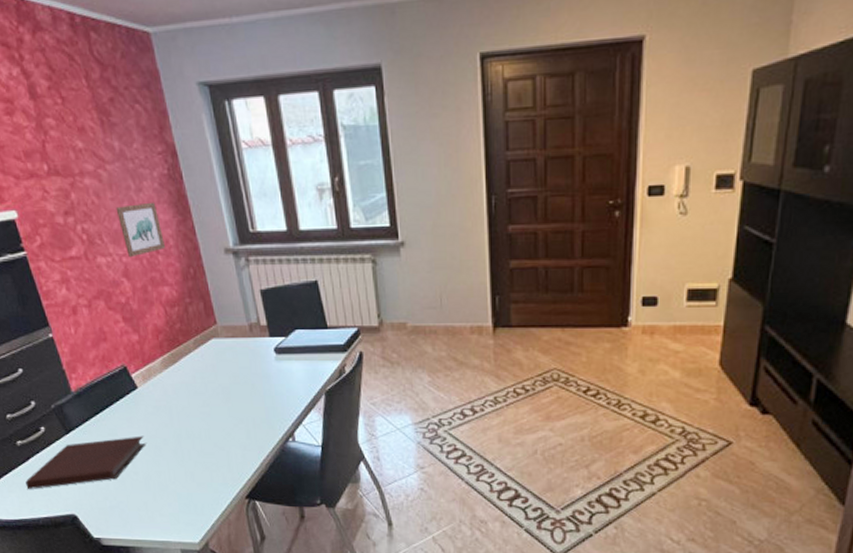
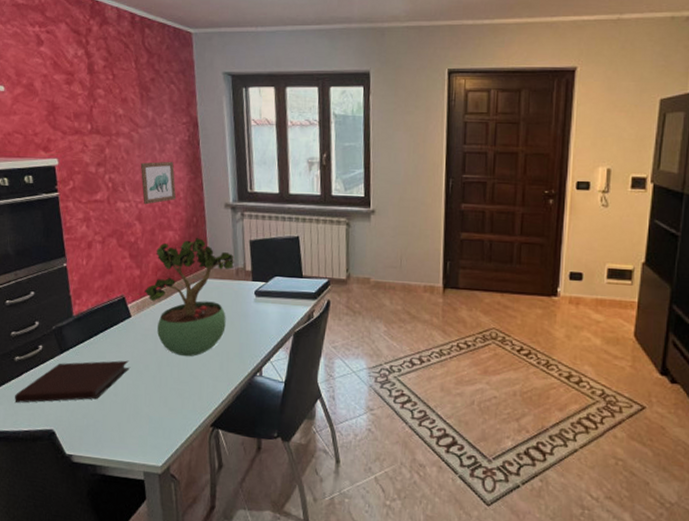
potted plant: none [147,291,247,427] -> present [144,237,234,357]

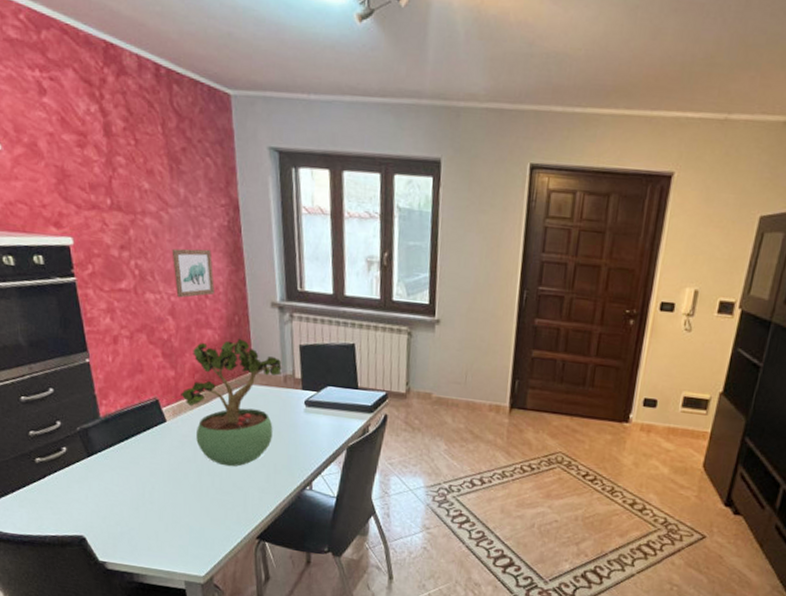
notebook: present [15,360,130,403] -> none [38,466,166,507]

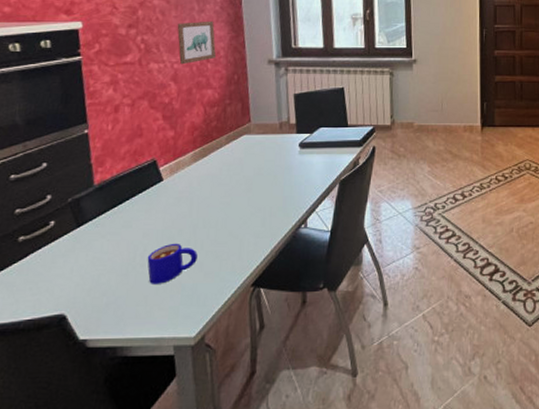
mug: none [155,485,203,523] -> present [147,243,198,284]
potted plant: present [181,337,282,467] -> none [179,94,278,217]

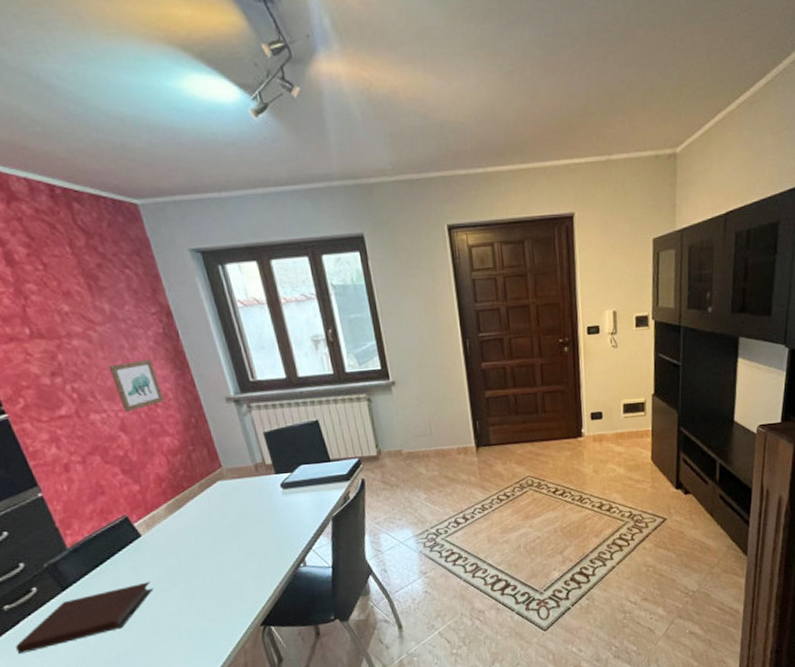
notebook: none [16,227,160,289] -> present [16,581,153,653]
mug: present [147,243,198,284] -> none [146,594,199,635]

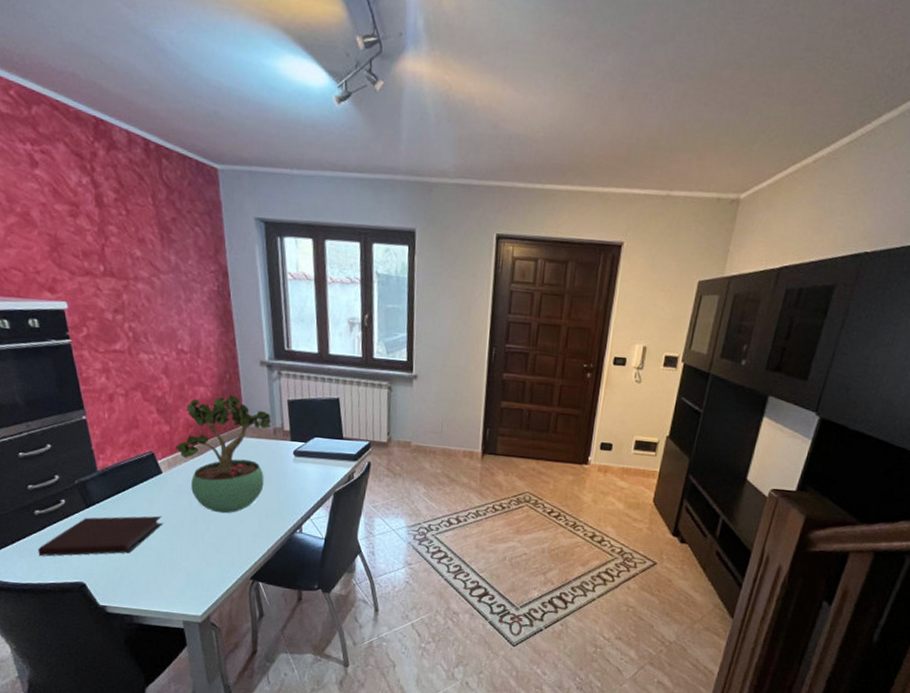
wall art: present [108,359,165,413] -> none [164,312,207,358]
potted plant: none [150,438,256,565] -> present [175,394,271,514]

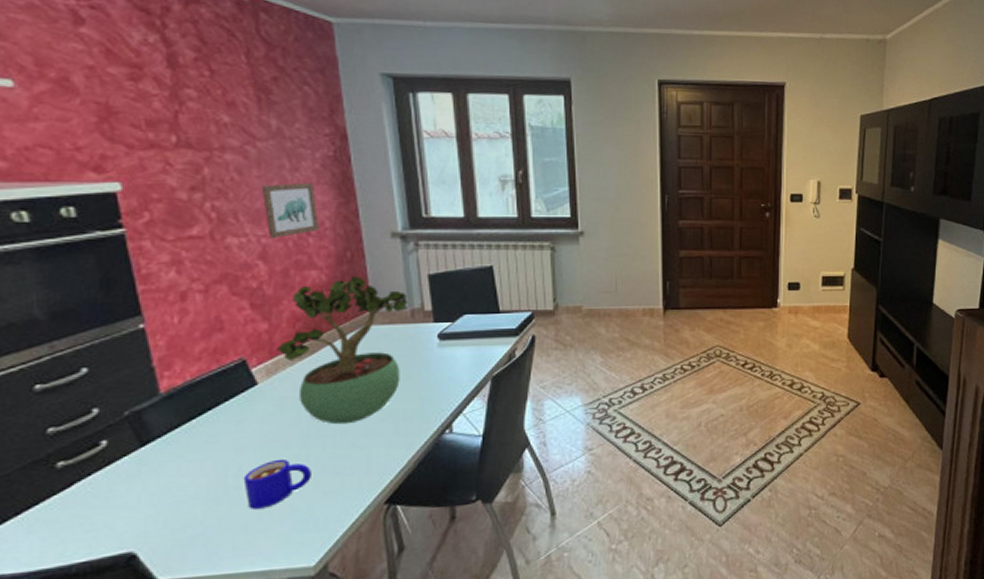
notebook: present [38,516,163,557] -> none [59,441,259,526]
mug: none [153,532,199,567] -> present [243,458,311,509]
wall art: none [164,312,207,358] -> present [261,182,320,239]

